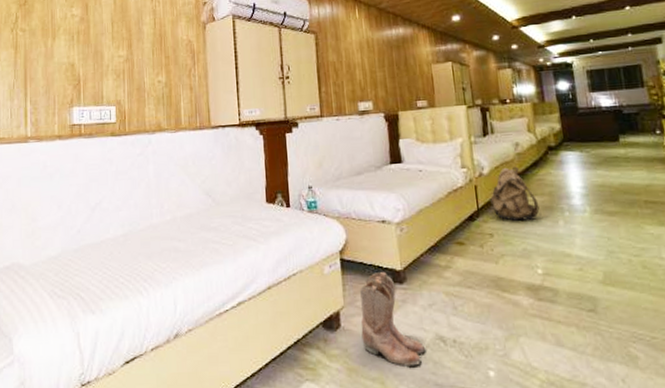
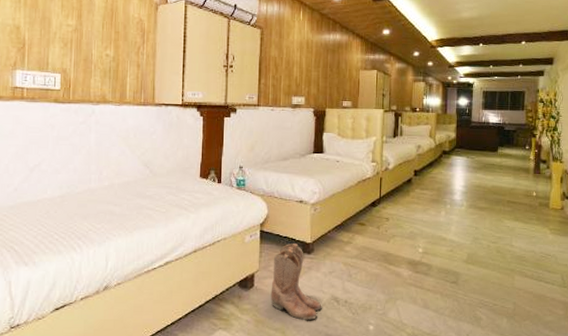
backpack: present [490,166,540,221] -> none [391,165,428,209]

